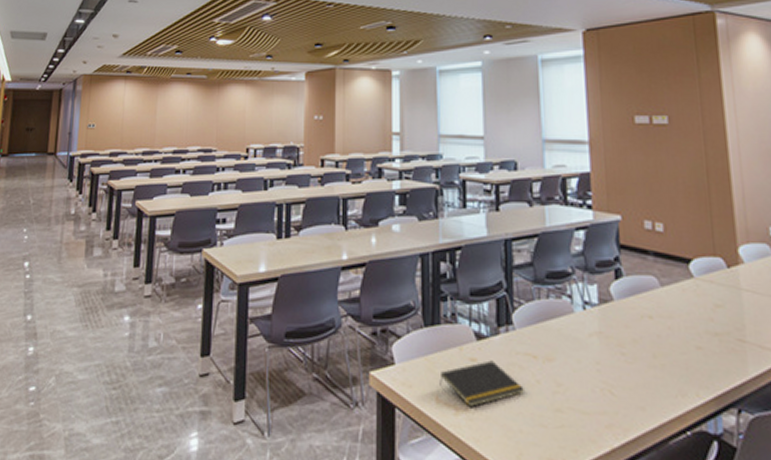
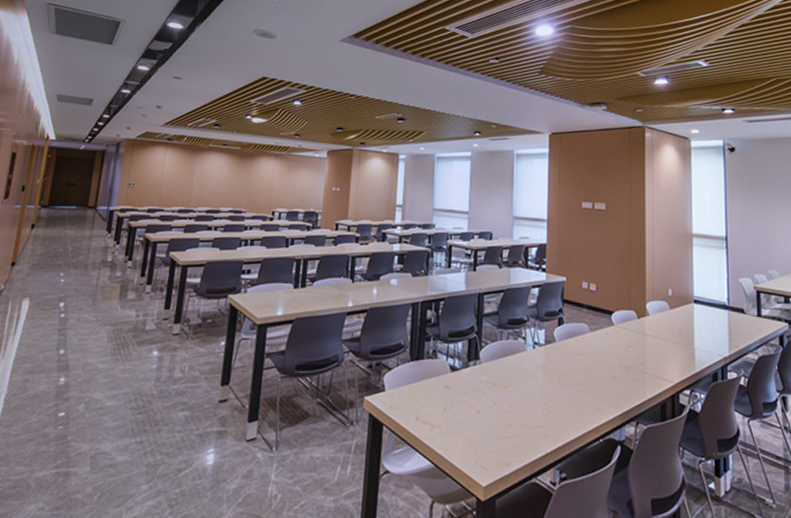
notepad: present [439,360,524,407] -> none [420,387,484,424]

